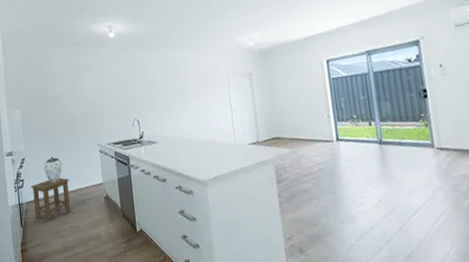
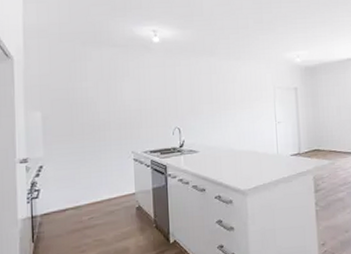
stool: present [30,178,71,223] -> none [47,188,96,237]
decorative urn: present [43,156,63,184] -> none [66,164,89,194]

